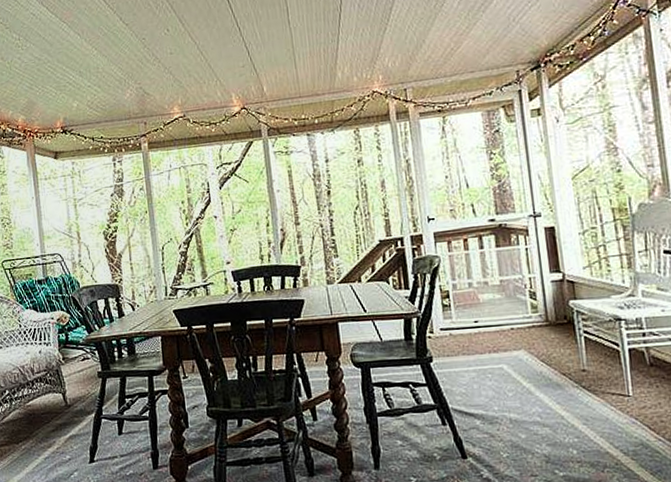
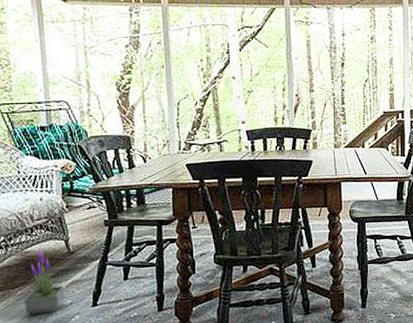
potted plant: none [27,401,63,471] -> present [24,248,64,315]

